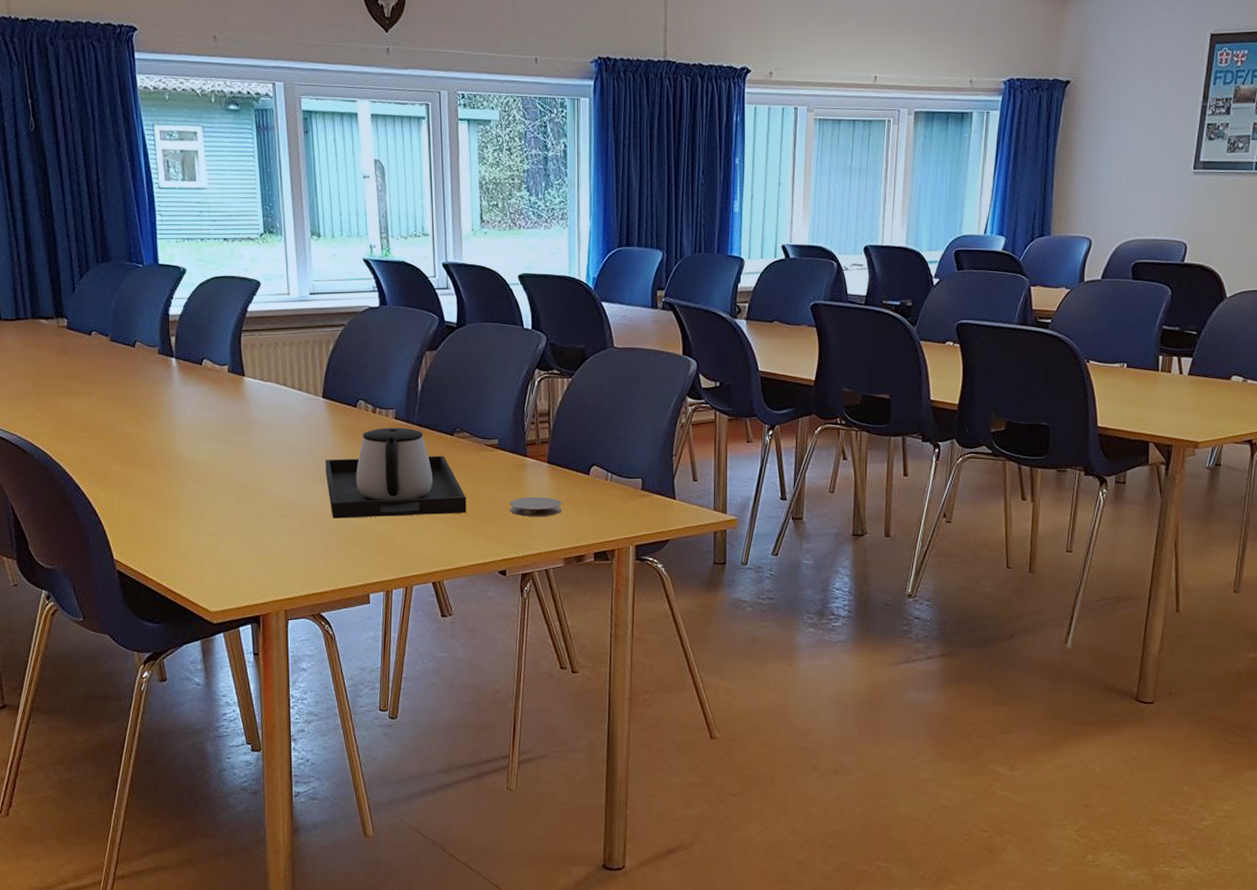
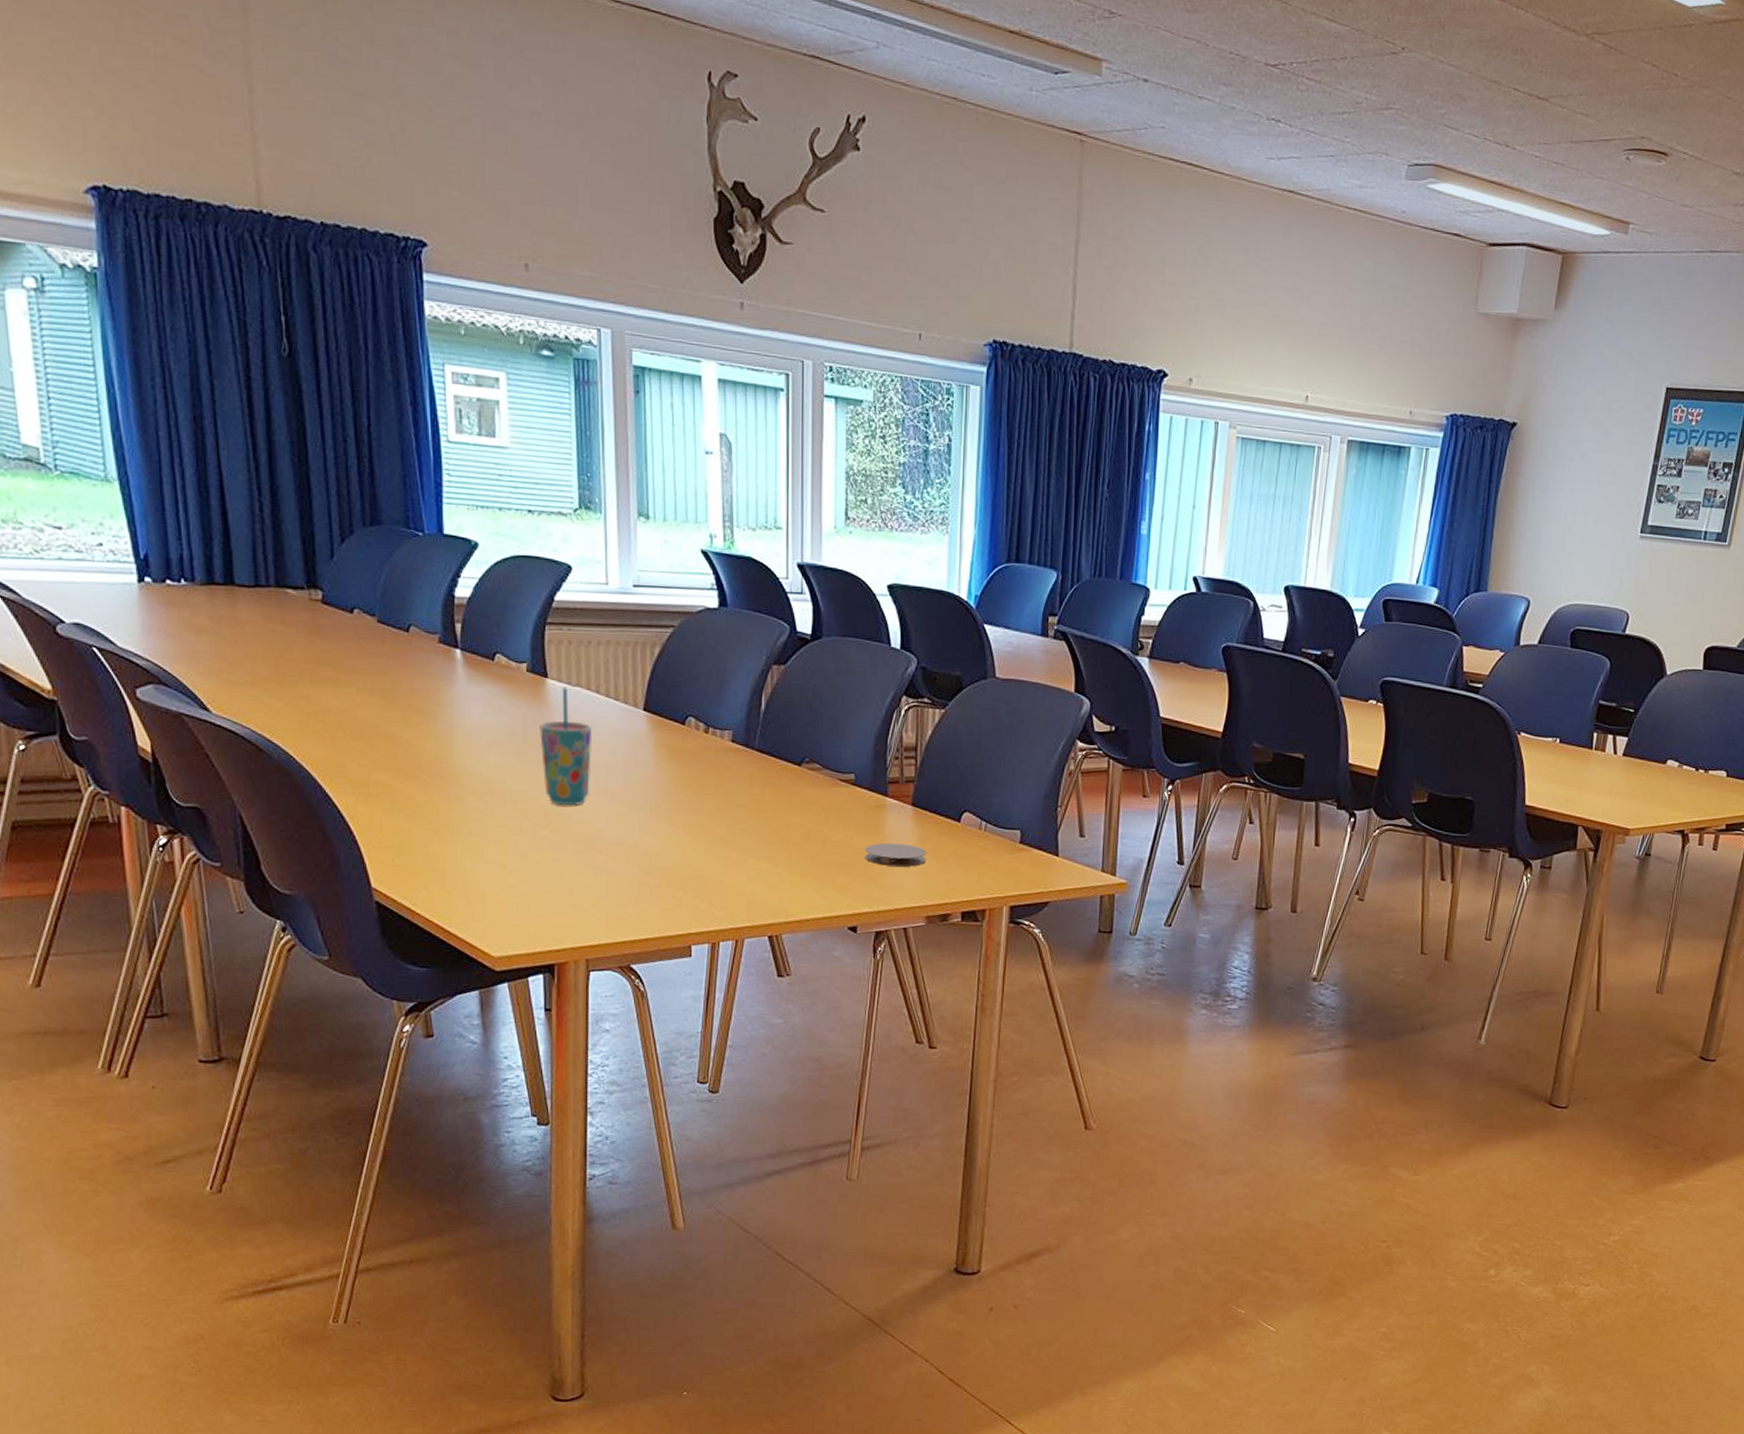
cup: none [240,383,283,482] -> present [540,687,593,807]
teapot: present [325,427,467,519] -> none [644,751,813,858]

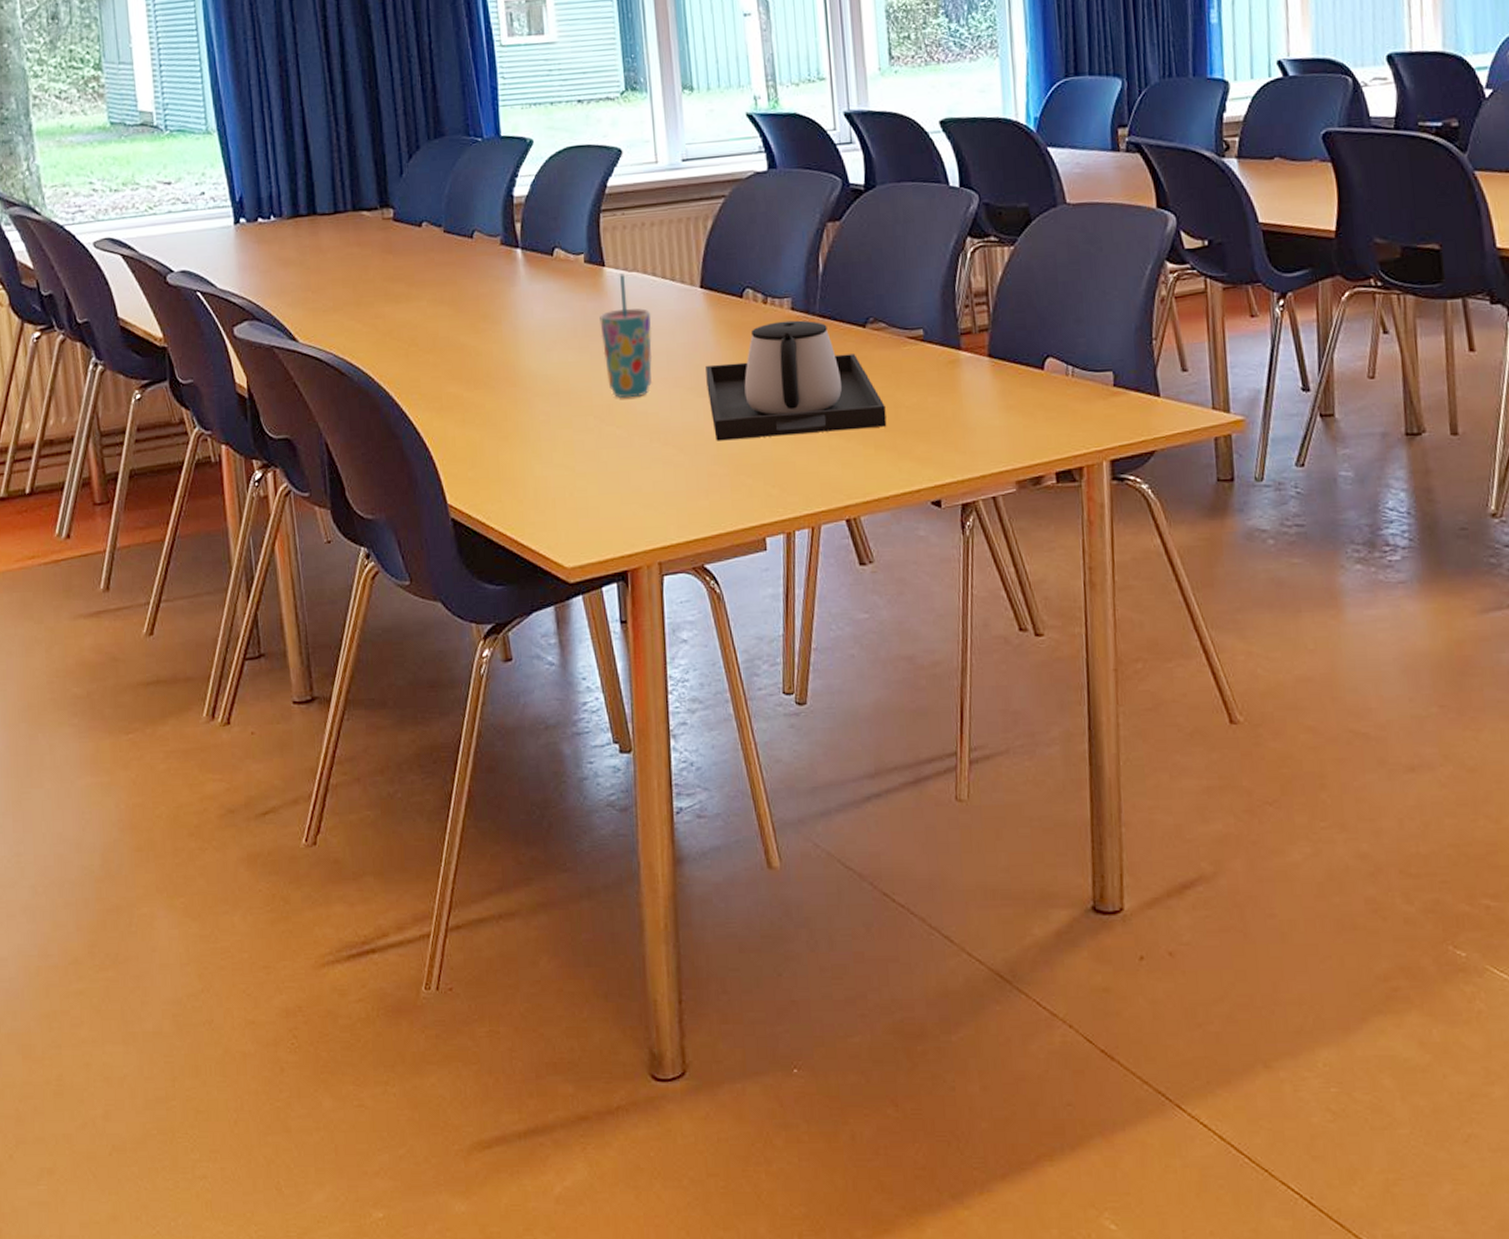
teapot: none [644,751,813,858] -> present [706,320,887,441]
coaster: present [865,843,926,867] -> none [942,400,1010,428]

